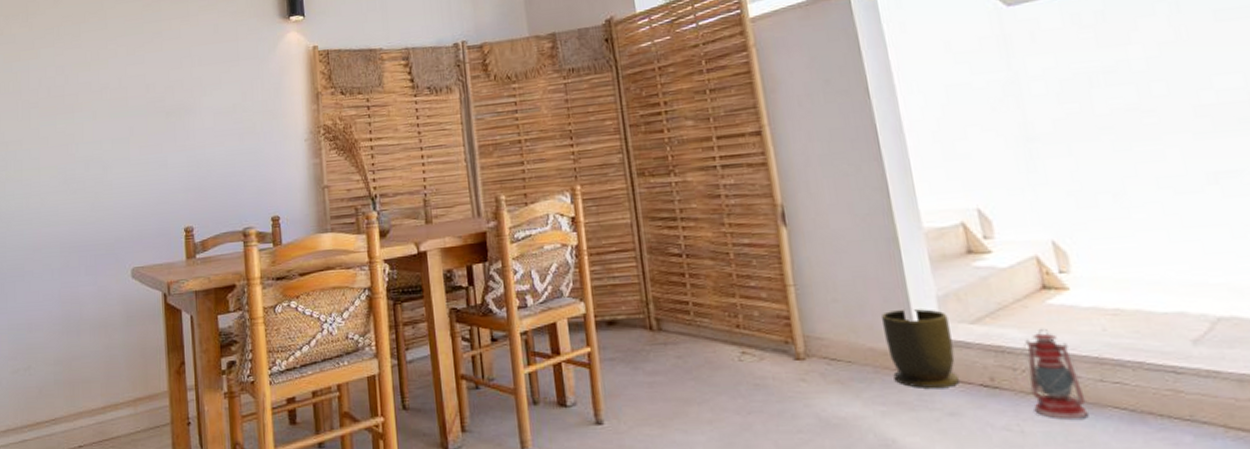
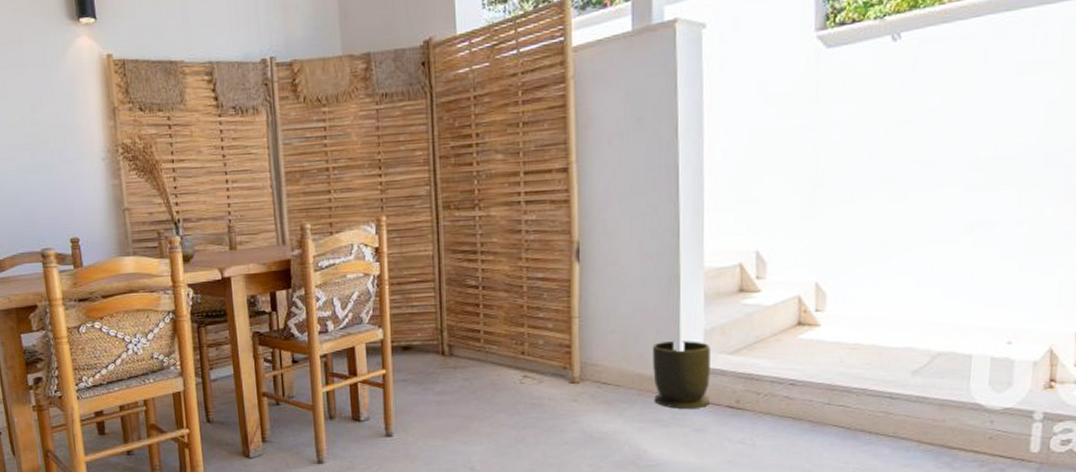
lantern: present [1013,328,1088,420] -> none [758,359,812,435]

